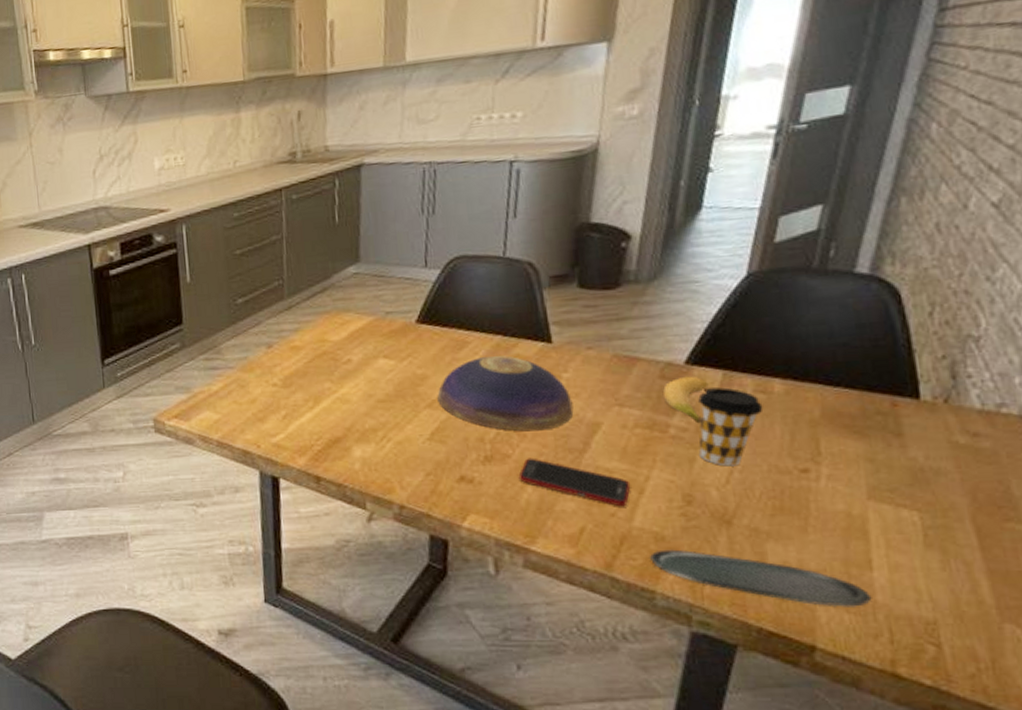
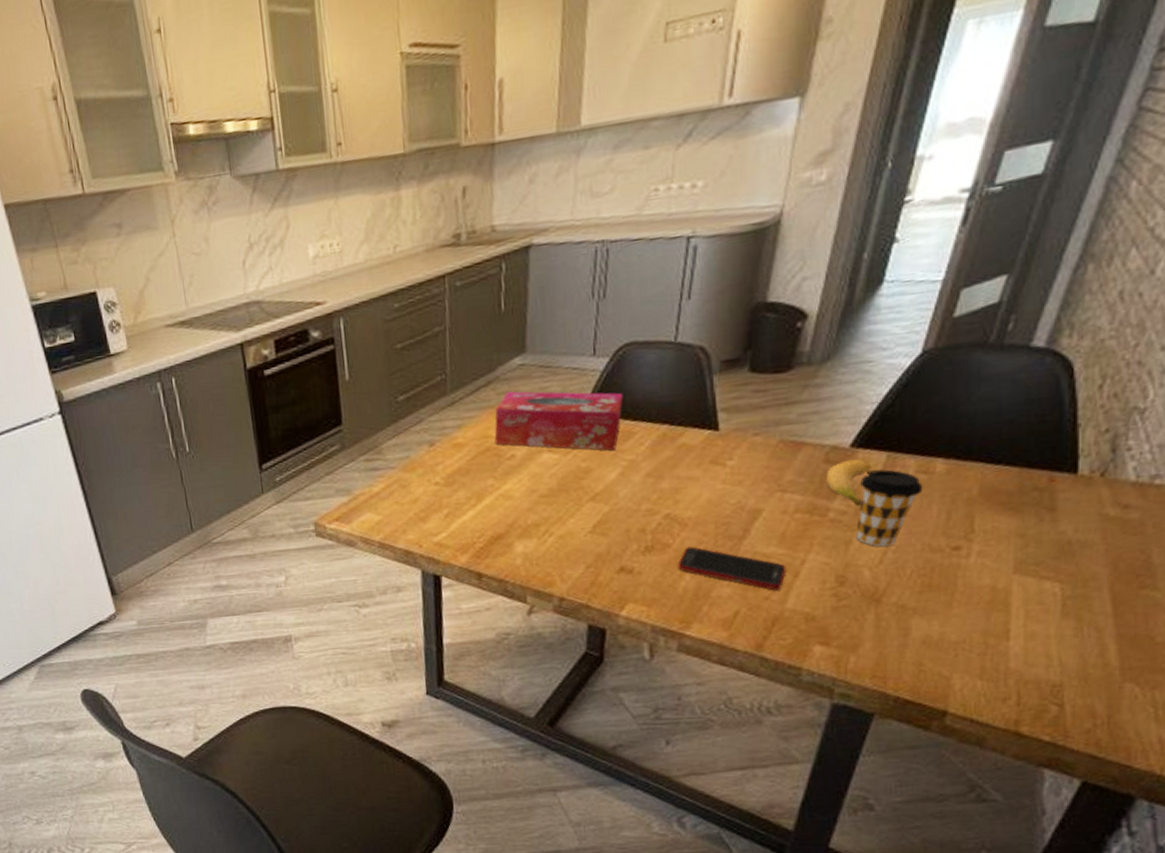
tissue box: none [331,298,456,359] -> present [494,391,623,451]
decorative bowl: present [437,356,574,432] -> none [600,445,736,521]
oval tray: present [650,549,872,608] -> none [800,628,1005,675]

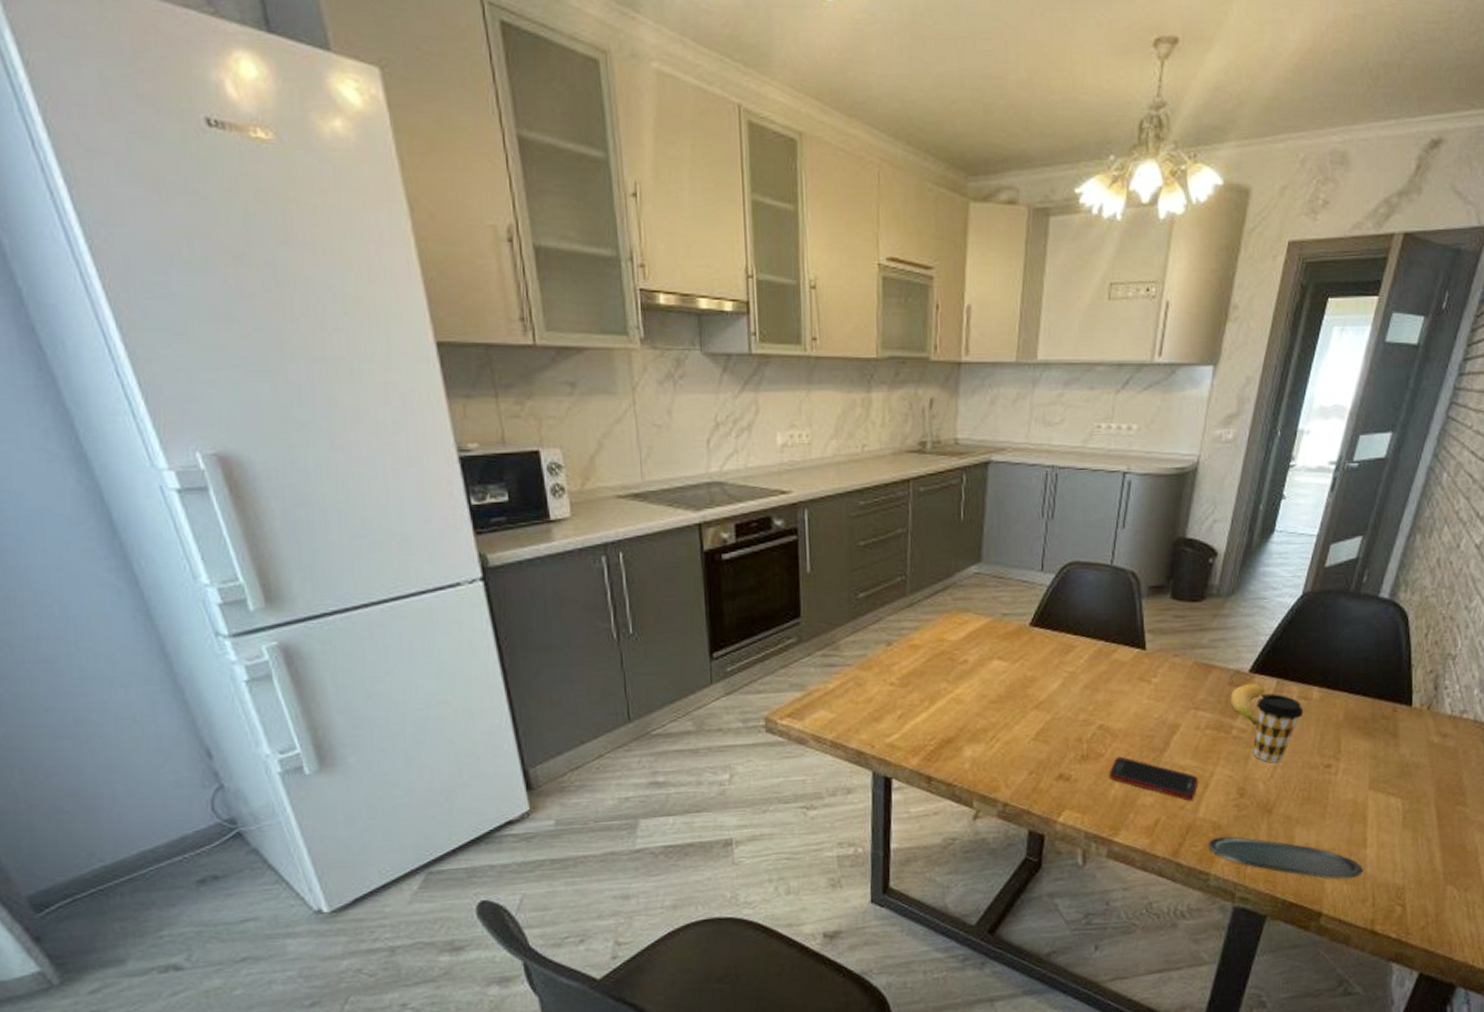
tissue box: present [494,391,623,451] -> none [949,598,1066,662]
oval tray: none [800,628,1005,675] -> present [1208,836,1364,880]

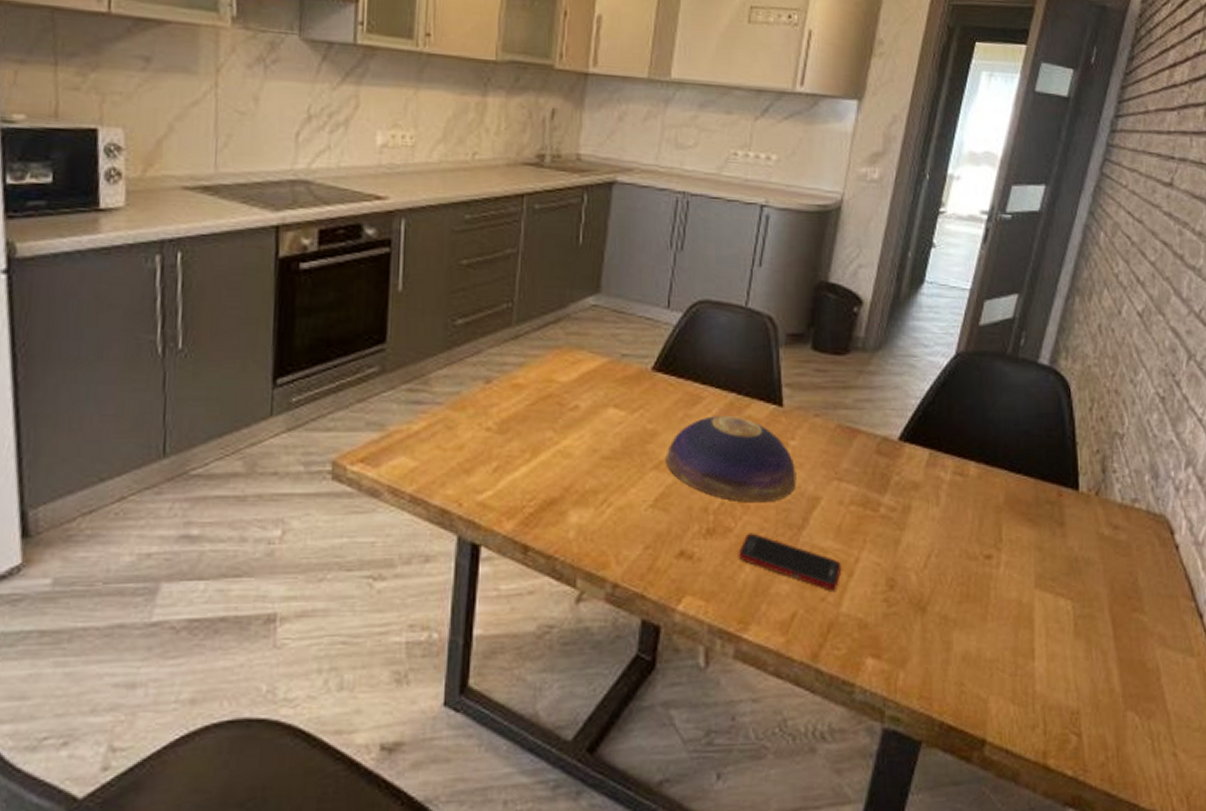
decorative bowl: none [1044,660,1159,732] -> present [665,416,797,503]
oval tray: present [1208,836,1364,880] -> none [853,638,1032,699]
banana: present [1231,683,1265,726] -> none [878,453,917,504]
coffee cup: present [1253,694,1304,763] -> none [904,467,960,550]

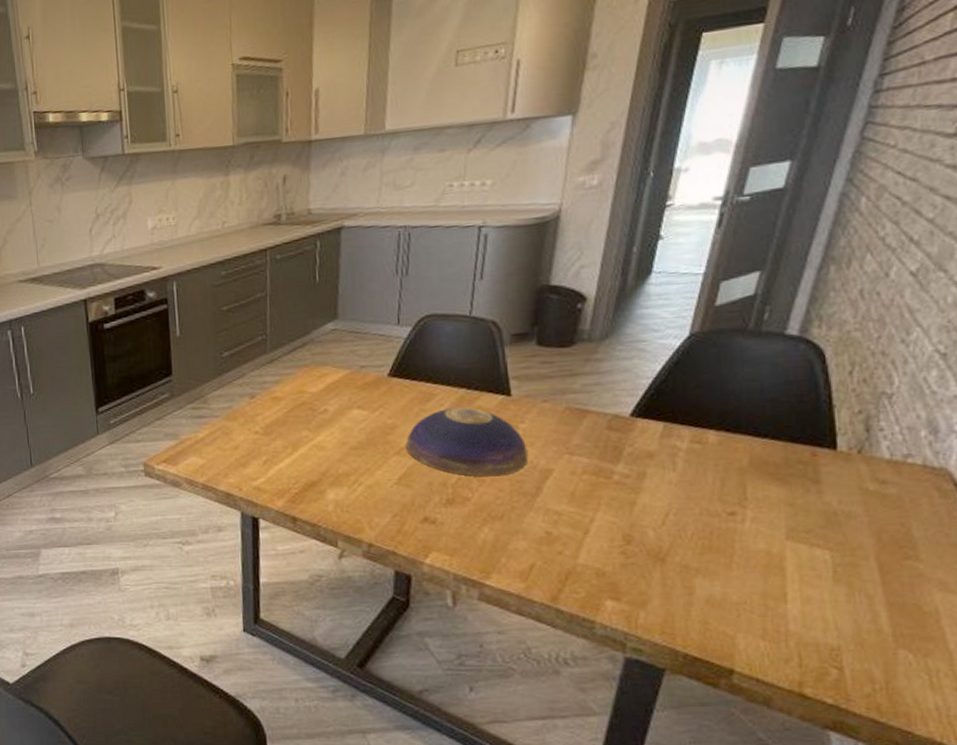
cell phone: present [738,533,842,591] -> none [476,501,577,546]

